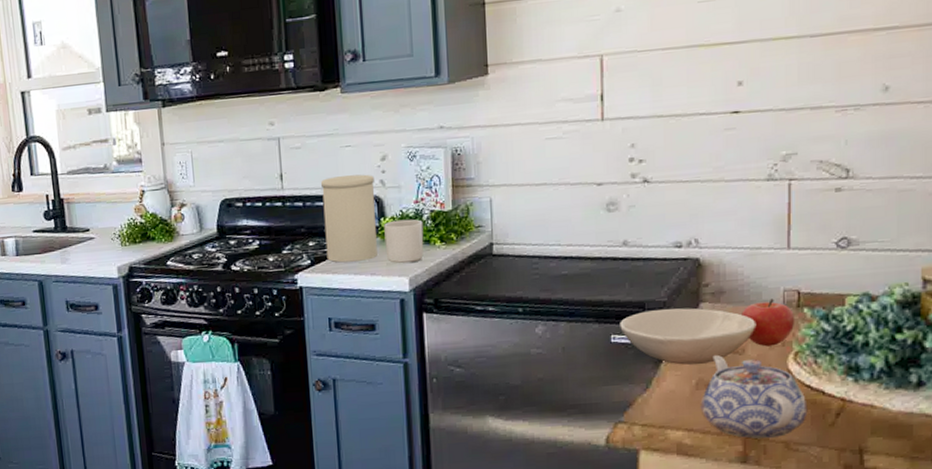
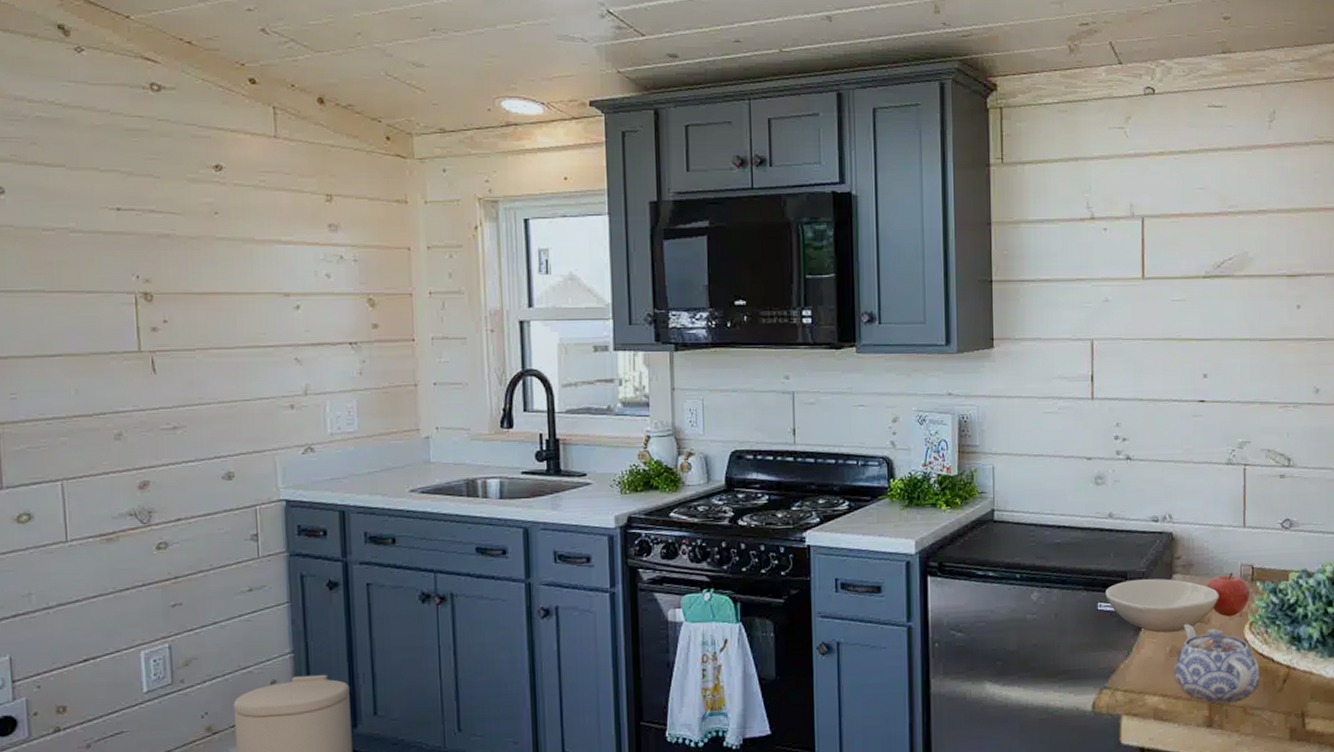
canister: present [321,174,378,263] -> none [834,434,886,522]
mug: present [384,219,424,264] -> none [893,481,931,526]

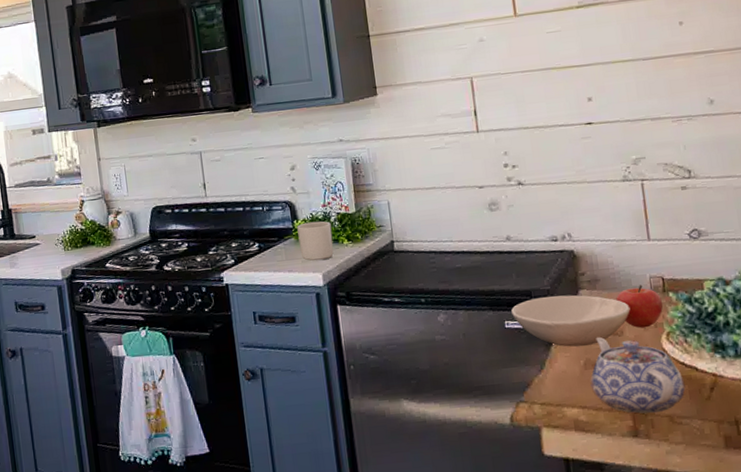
mug: none [893,481,931,526] -> present [297,221,334,261]

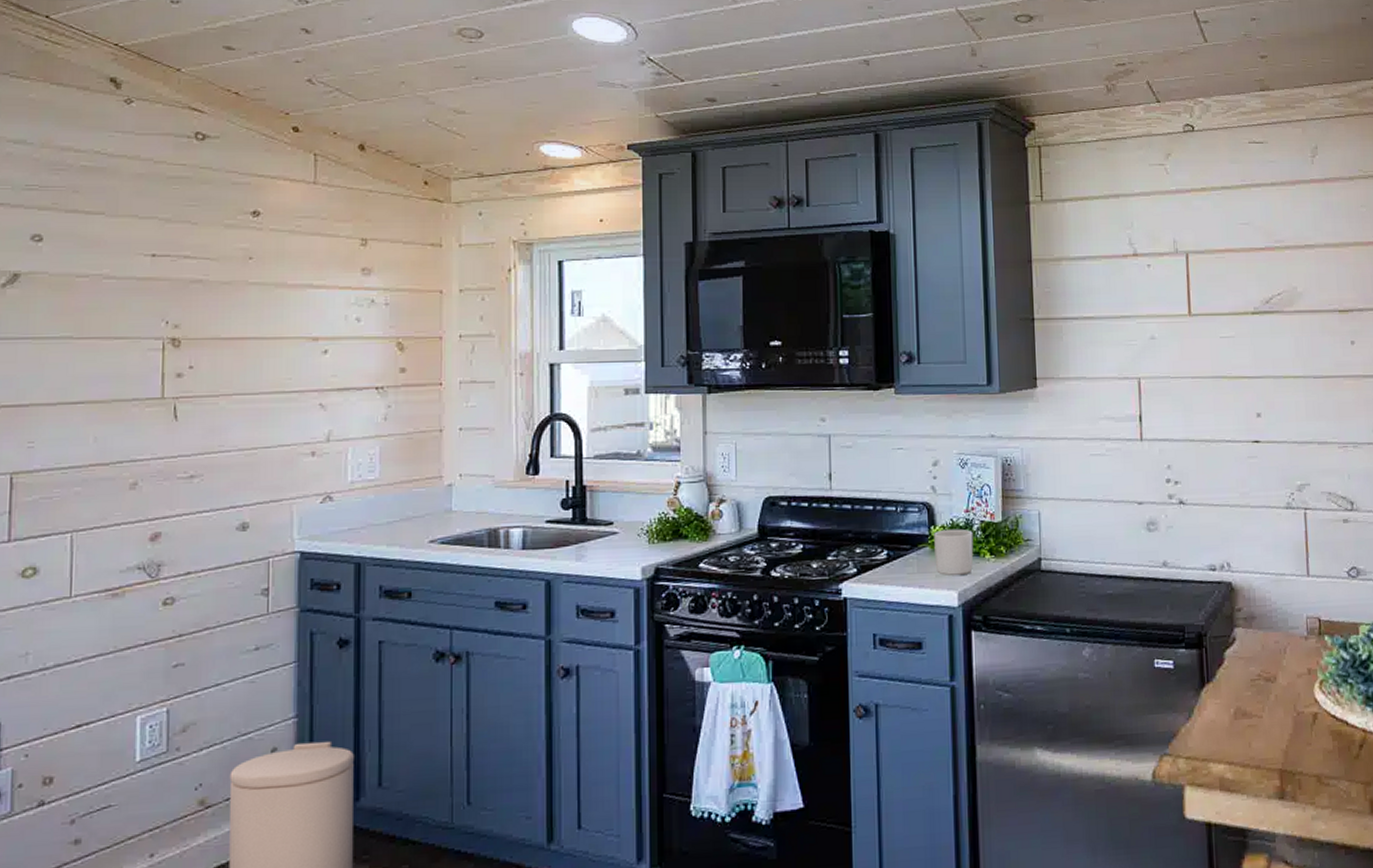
soup bowl: present [511,295,631,347] -> none [1162,632,1285,693]
teapot: present [590,337,686,414] -> none [1239,683,1335,772]
fruit: present [616,285,664,328] -> none [1271,625,1318,675]

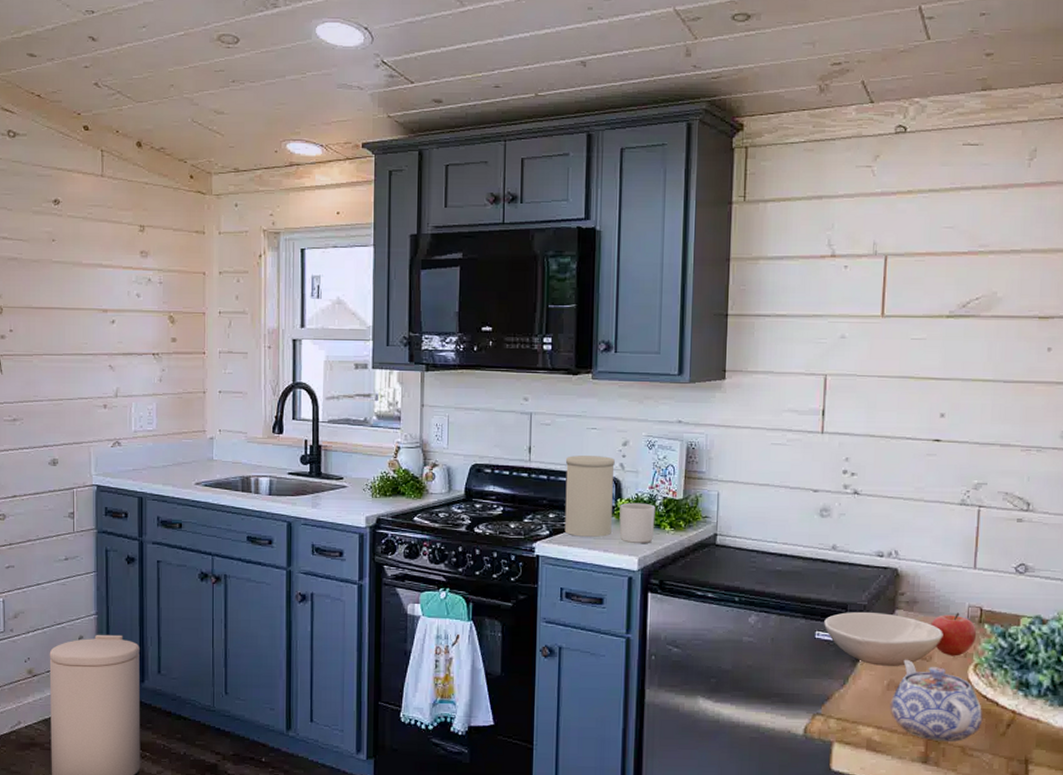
canister: none [872,479,927,573] -> present [564,455,615,537]
soup bowl: none [1162,632,1285,693] -> present [824,611,943,666]
teapot: none [1239,683,1335,772] -> present [889,660,983,741]
fruit: none [1271,625,1318,675] -> present [931,612,977,656]

